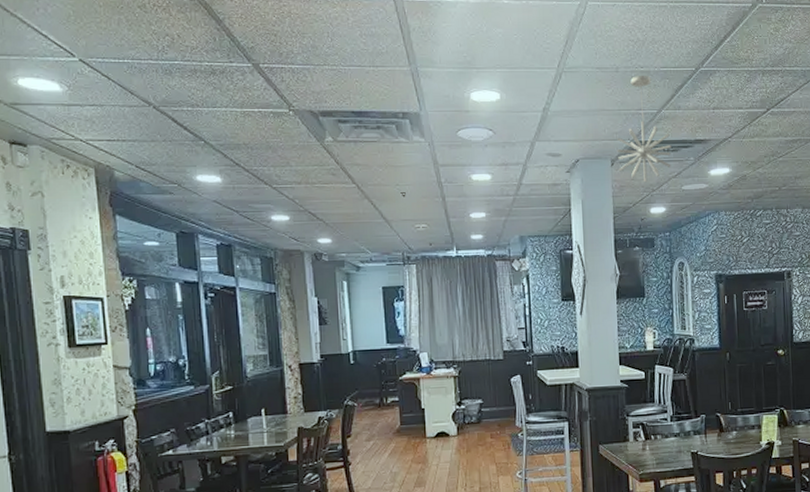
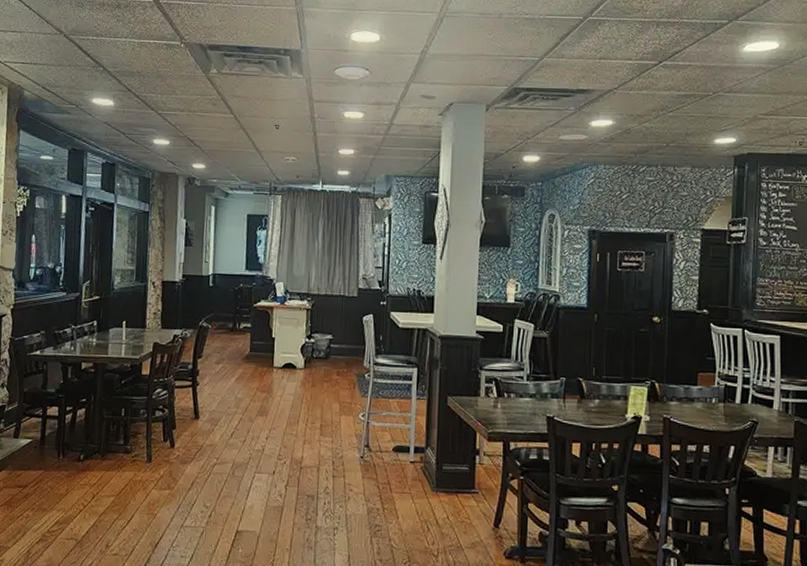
pendant light: present [616,75,672,183] -> none [493,22,551,130]

